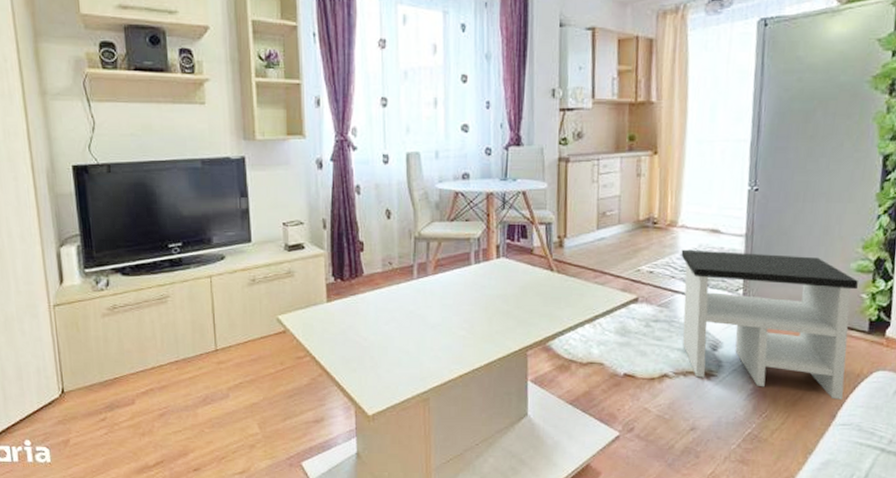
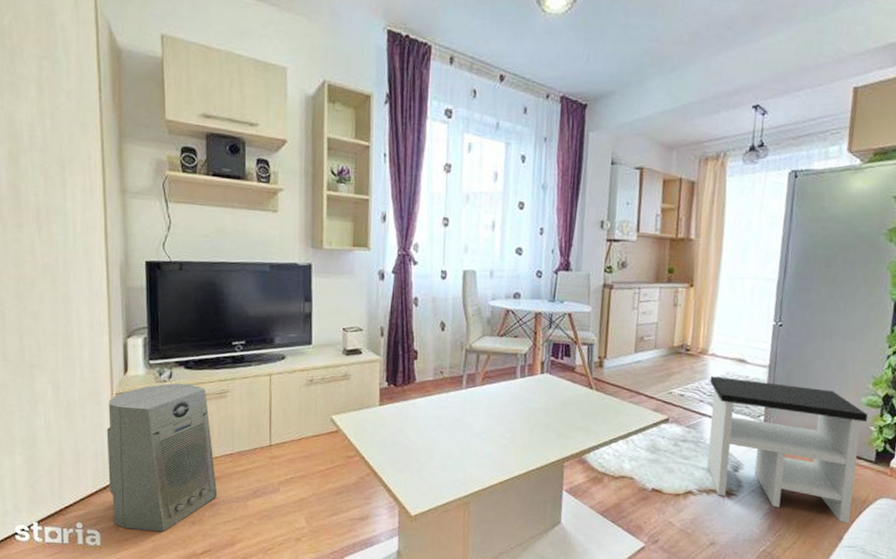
air purifier: none [46,290,166,445] -> present [106,383,218,532]

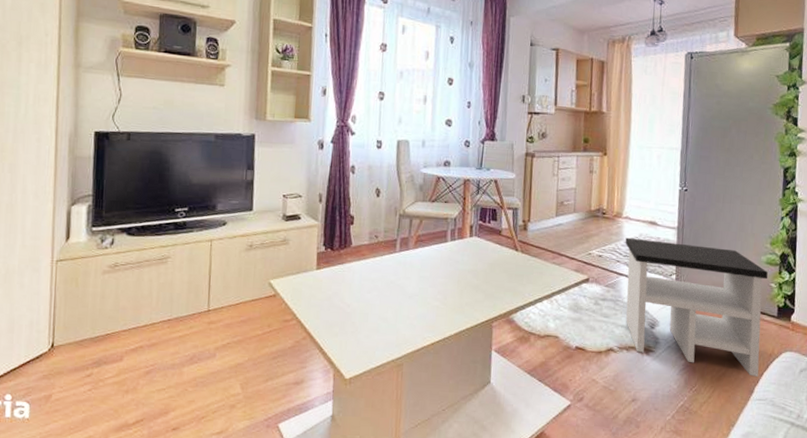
air purifier: present [106,383,218,532] -> none [42,249,153,401]

